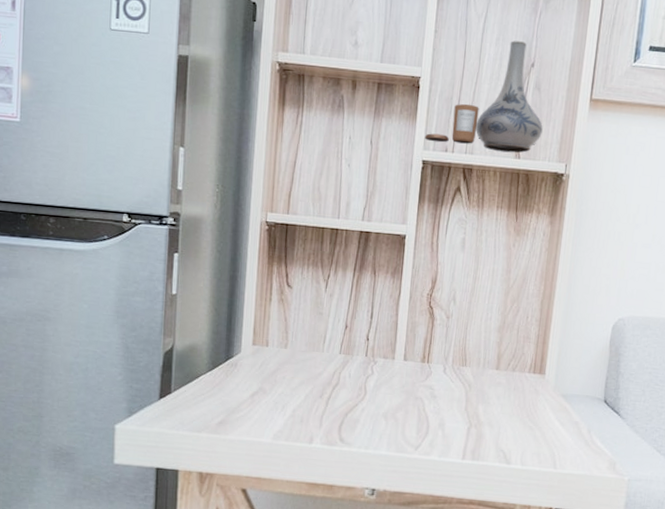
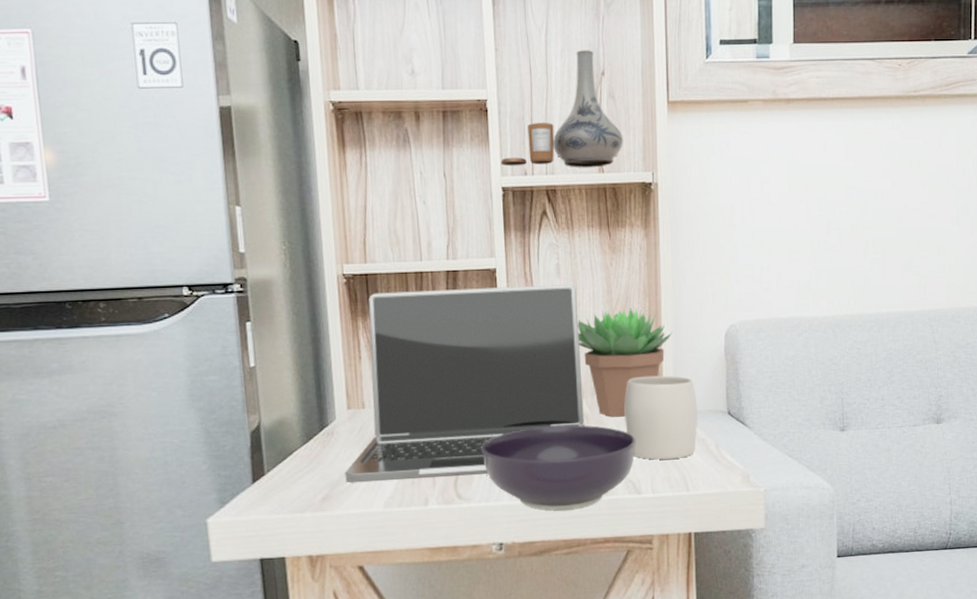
laptop: none [241,242,478,424] -> present [345,284,586,484]
bowl: none [368,387,513,468] -> present [481,425,637,510]
succulent plant: none [472,289,562,390] -> present [578,308,672,417]
mug: none [504,354,577,437] -> present [624,375,698,460]

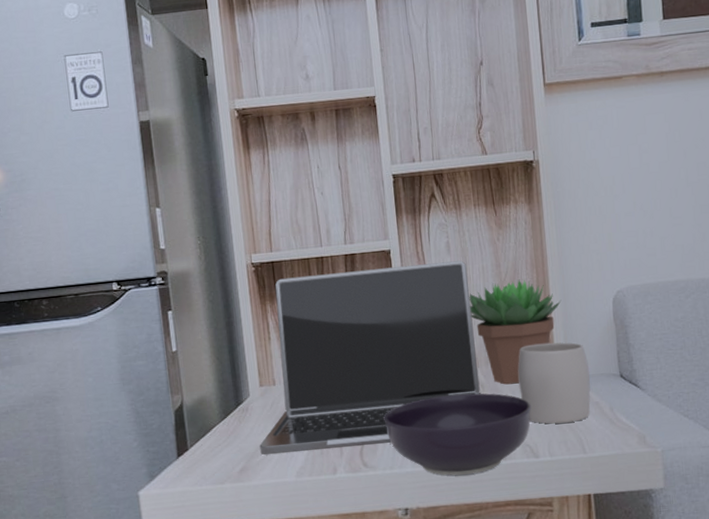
candle: present [500,123,555,167] -> none [390,112,440,155]
decorative vase: present [552,50,623,168] -> none [437,43,504,152]

